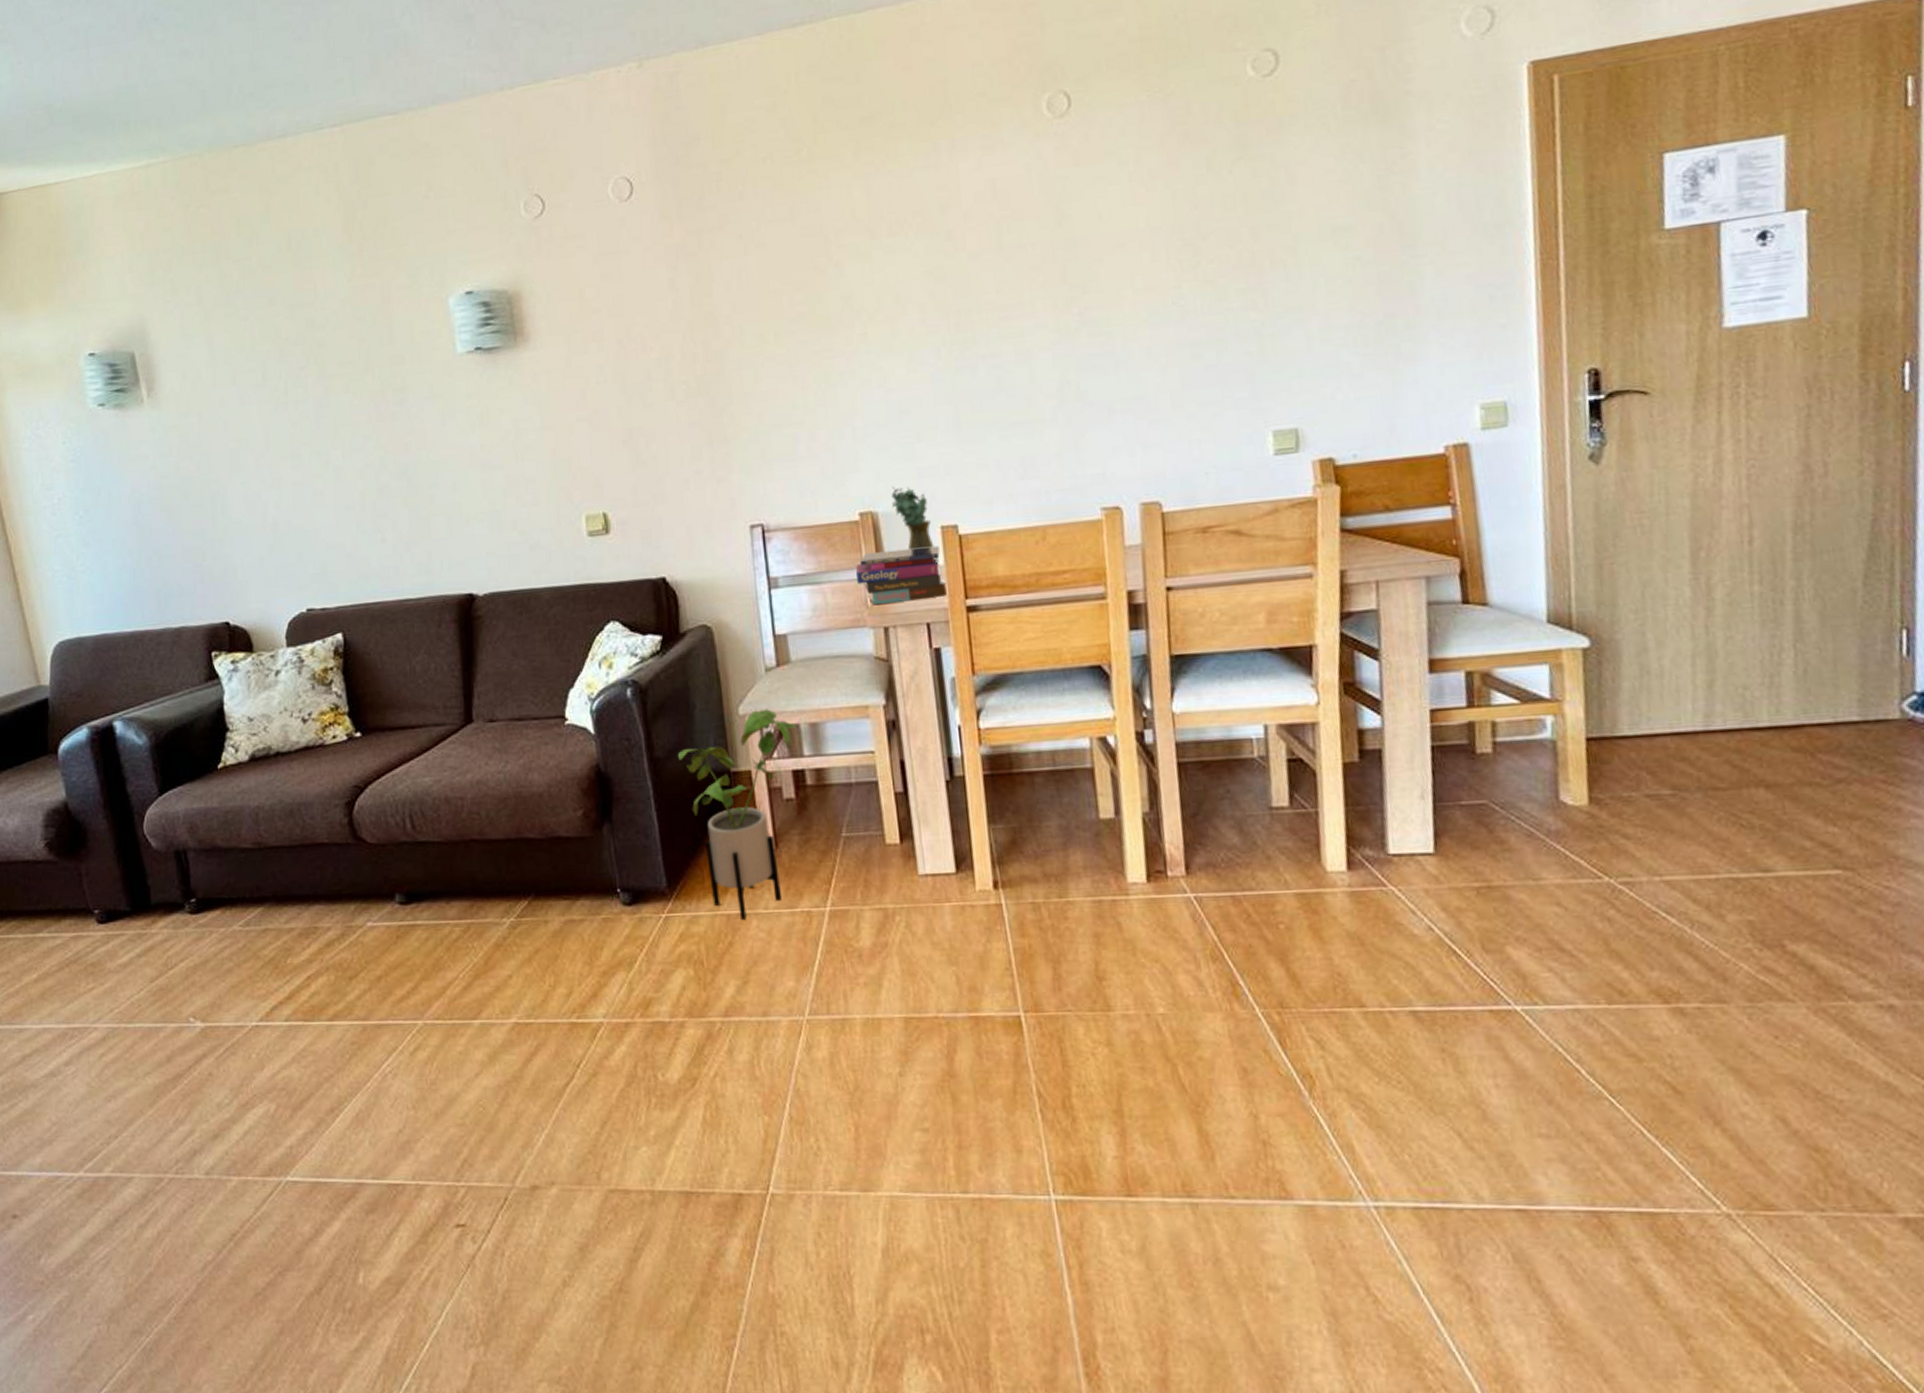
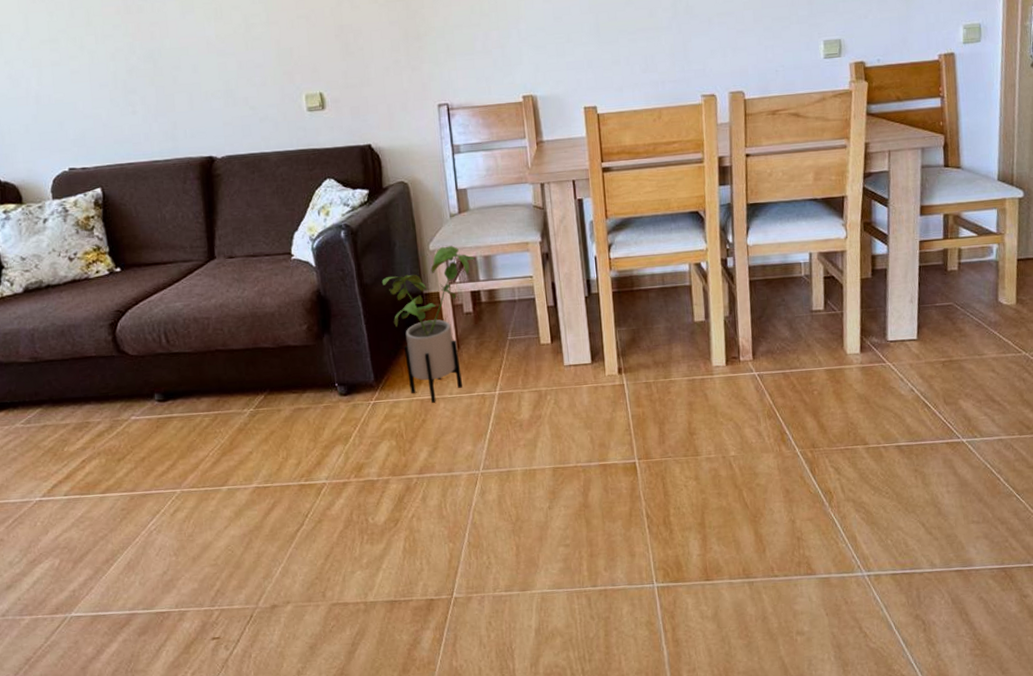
books: present [855,546,947,606] -> none [519,122,588,167]
vase: present [891,486,939,567] -> none [547,76,582,138]

